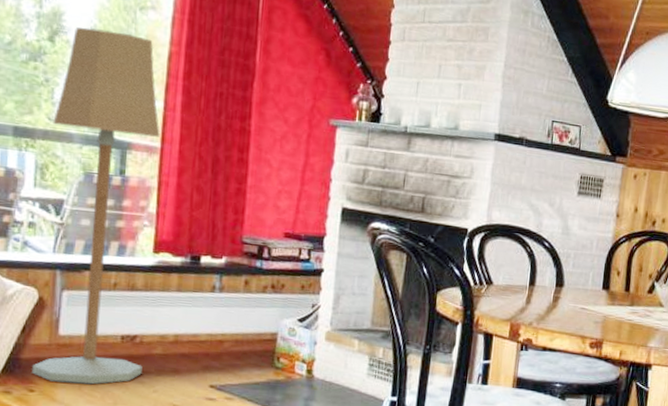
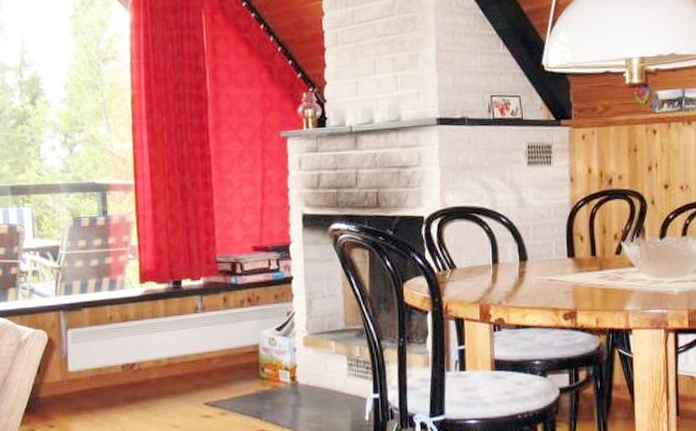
floor lamp: present [32,27,160,385] -> none [42,85,143,416]

